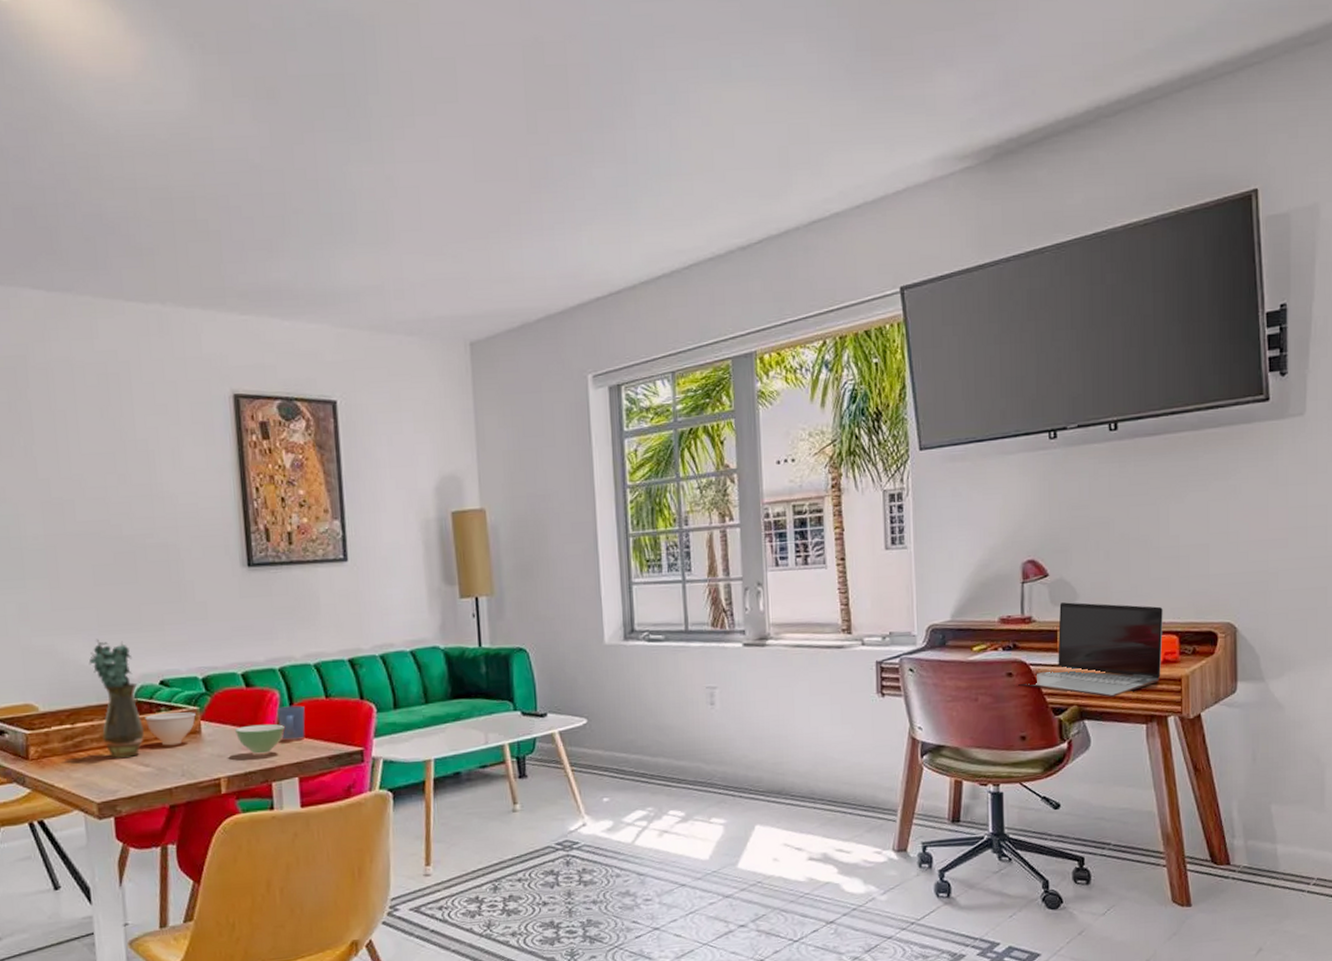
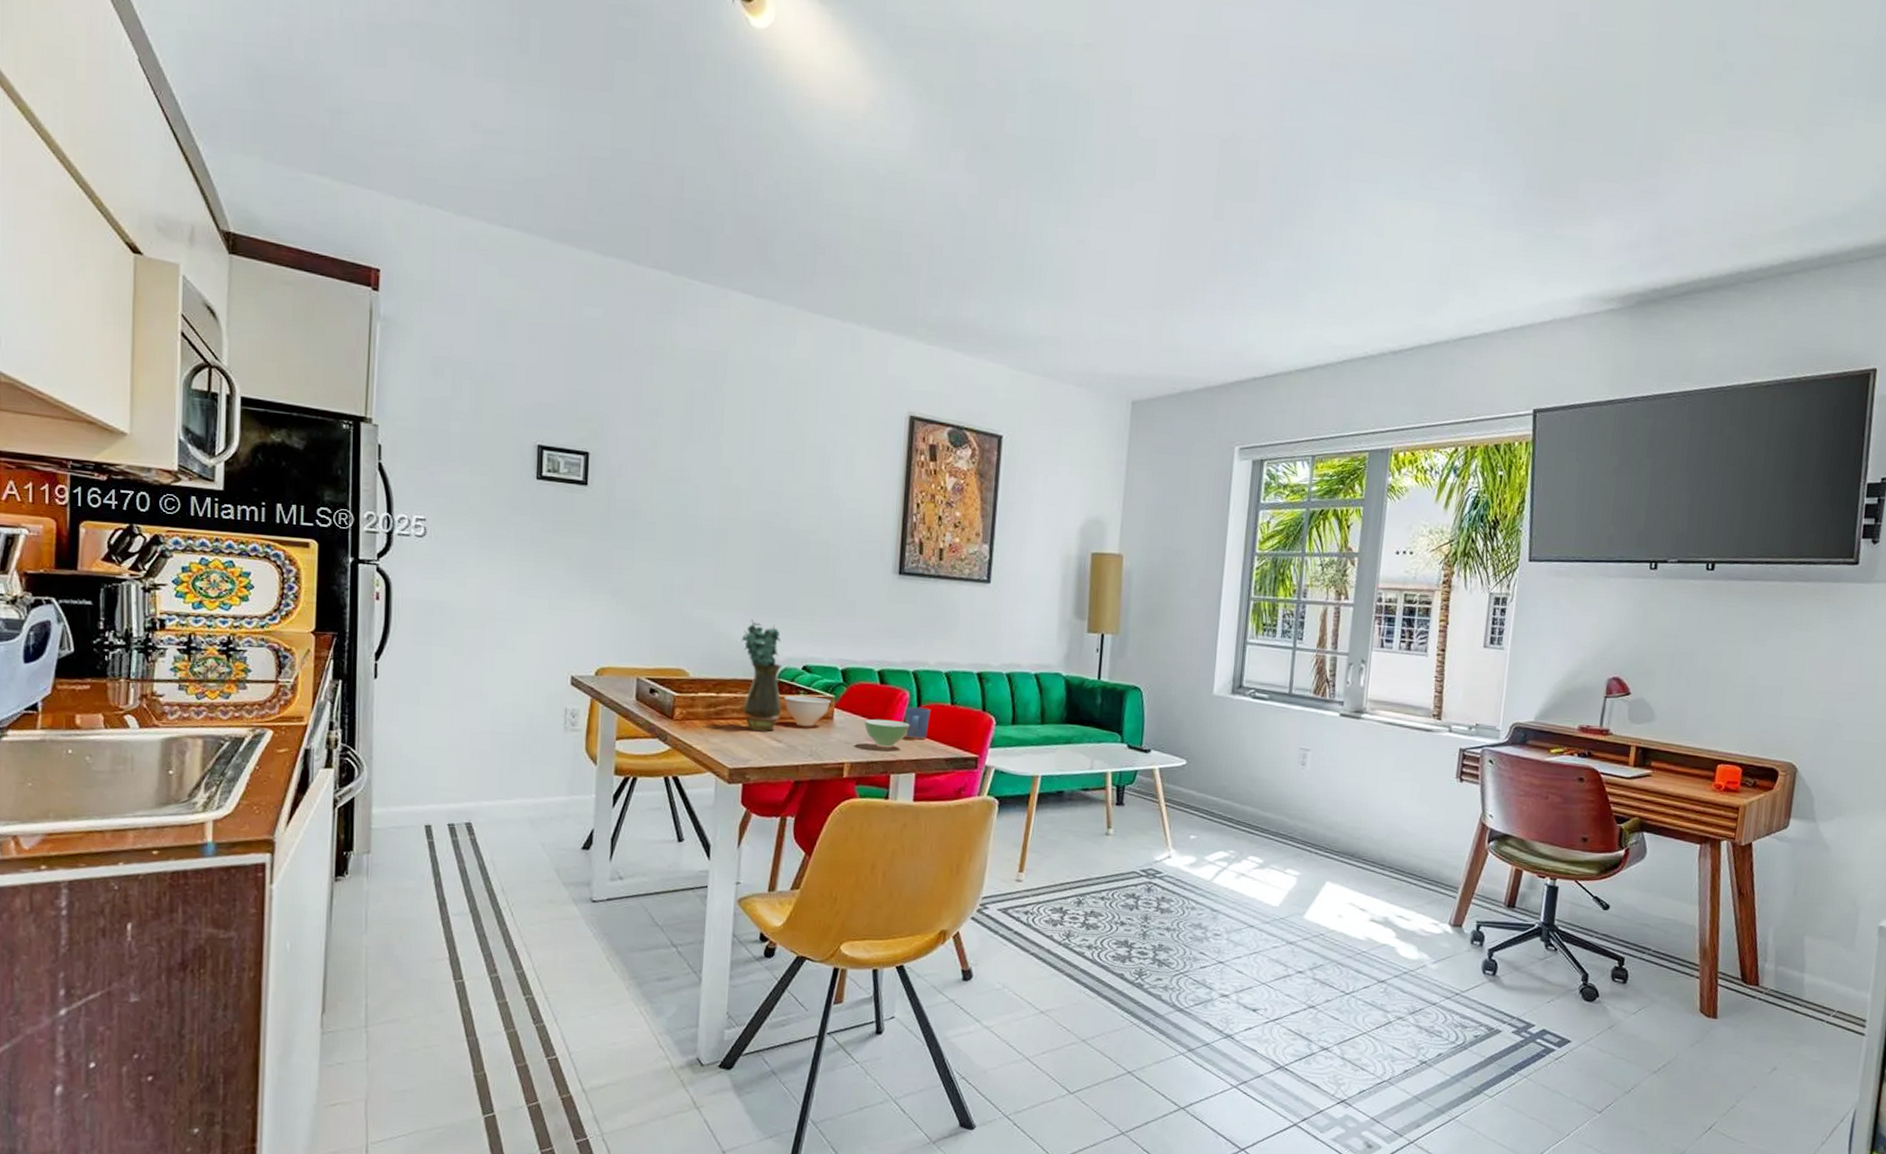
laptop: present [1018,602,1164,698] -> none [1587,721,1732,816]

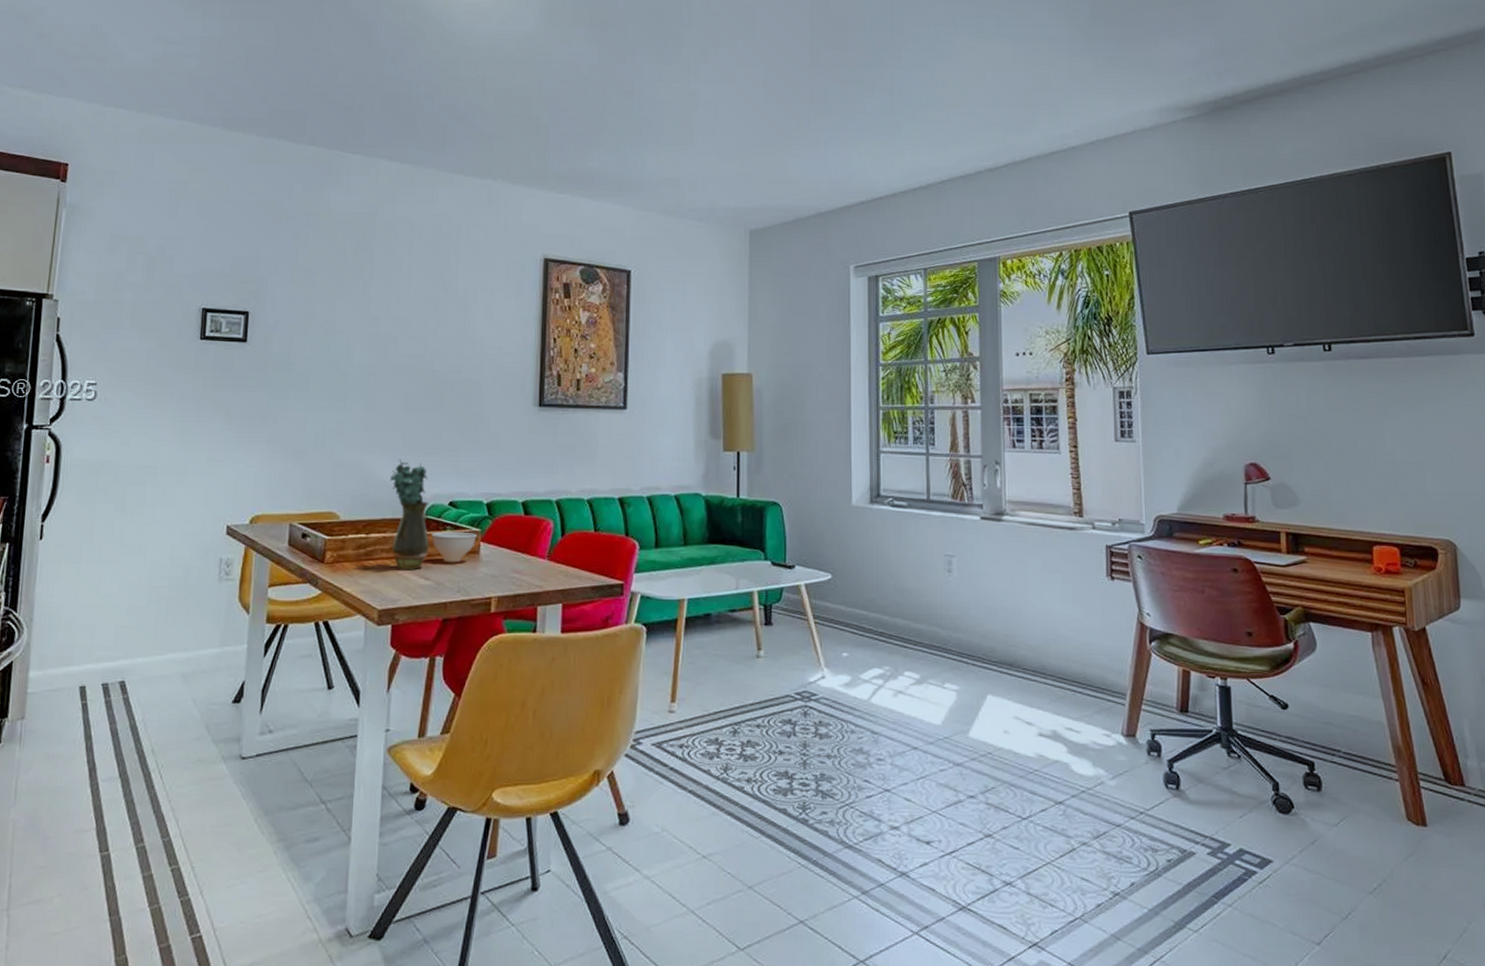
bowl: present [863,718,911,749] -> none [509,550,556,581]
mug: present [905,706,931,740] -> none [550,536,575,569]

